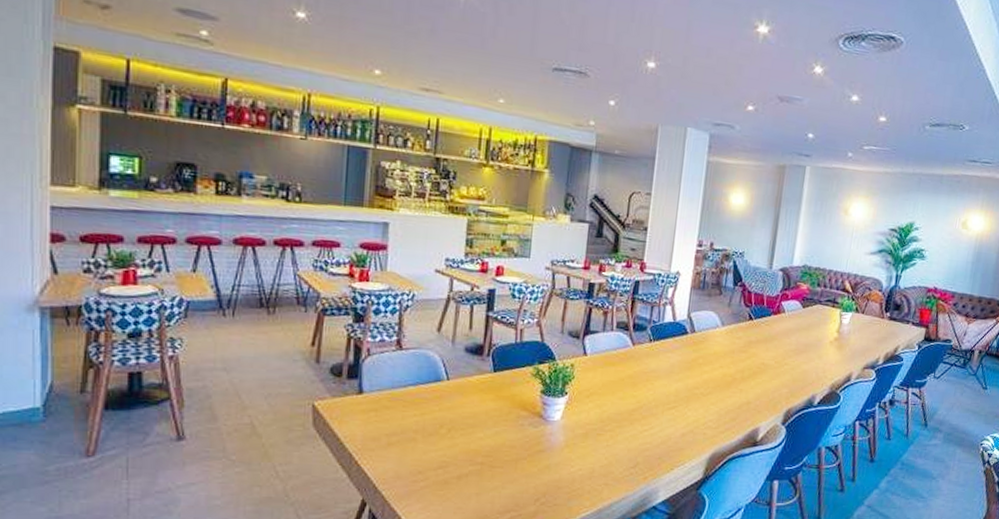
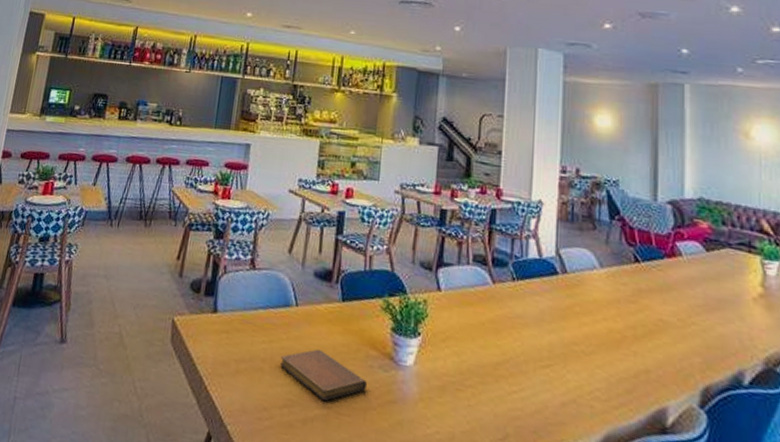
notebook: none [433,416,519,459] -> present [280,349,368,401]

